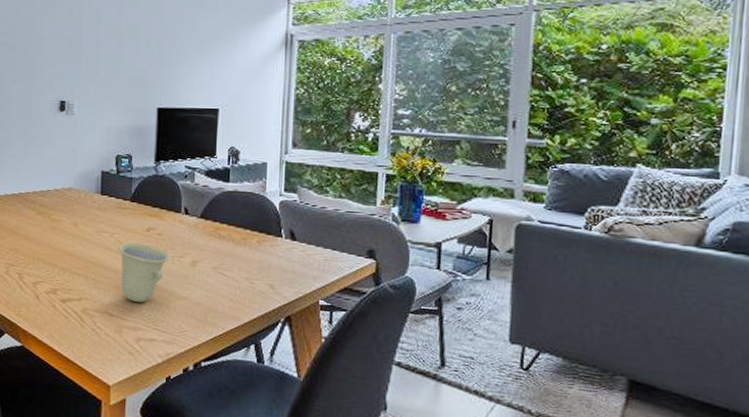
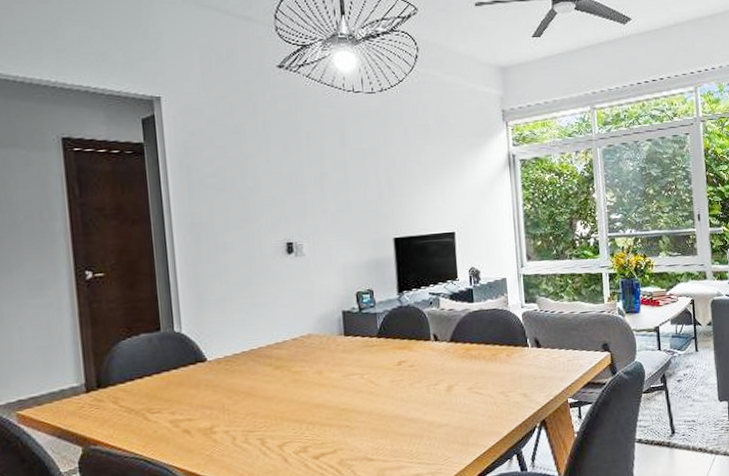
cup: present [118,242,170,302] -> none [370,378,425,441]

